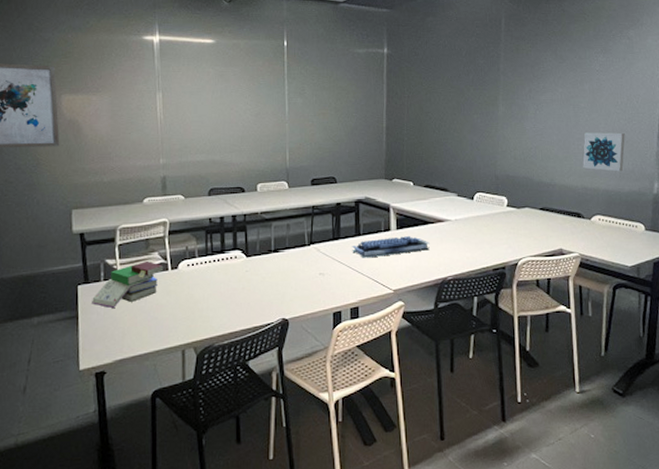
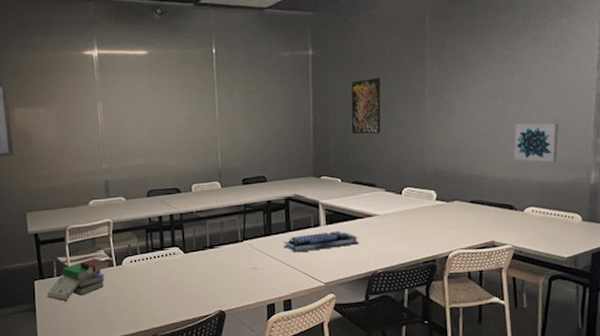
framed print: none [425,80,455,137] -> present [351,77,381,134]

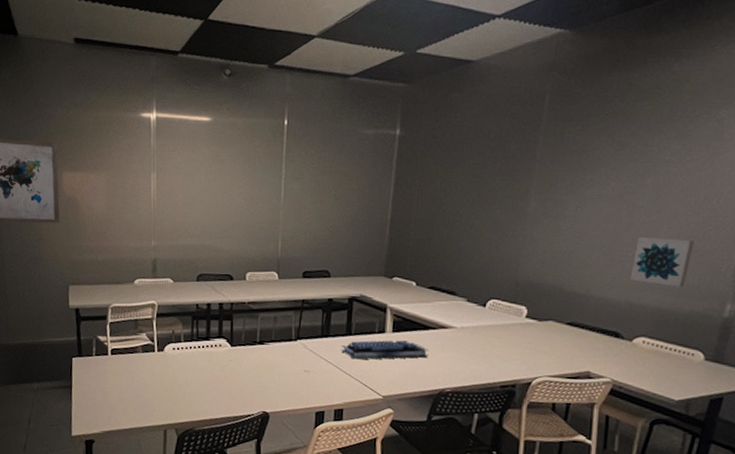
book: present [47,258,110,301] -> none [84,341,151,382]
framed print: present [351,77,381,134] -> none [435,167,478,234]

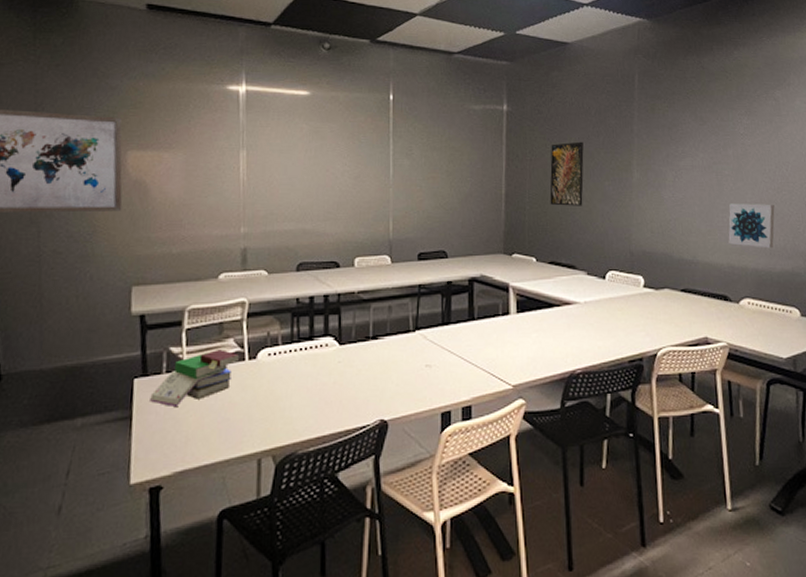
book: none [84,341,151,382] -> present [150,350,240,406]
computer keyboard: present [340,340,429,360] -> none [463,321,555,347]
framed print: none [435,167,478,234] -> present [550,141,584,206]

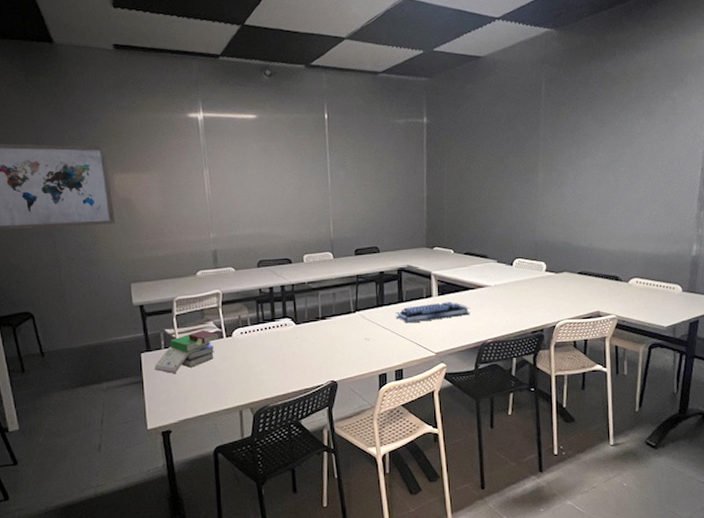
computer keyboard: none [463,321,555,347] -> present [394,302,470,324]
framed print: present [550,141,584,206] -> none [465,147,495,205]
wall art: present [728,203,775,249] -> none [621,196,665,235]

